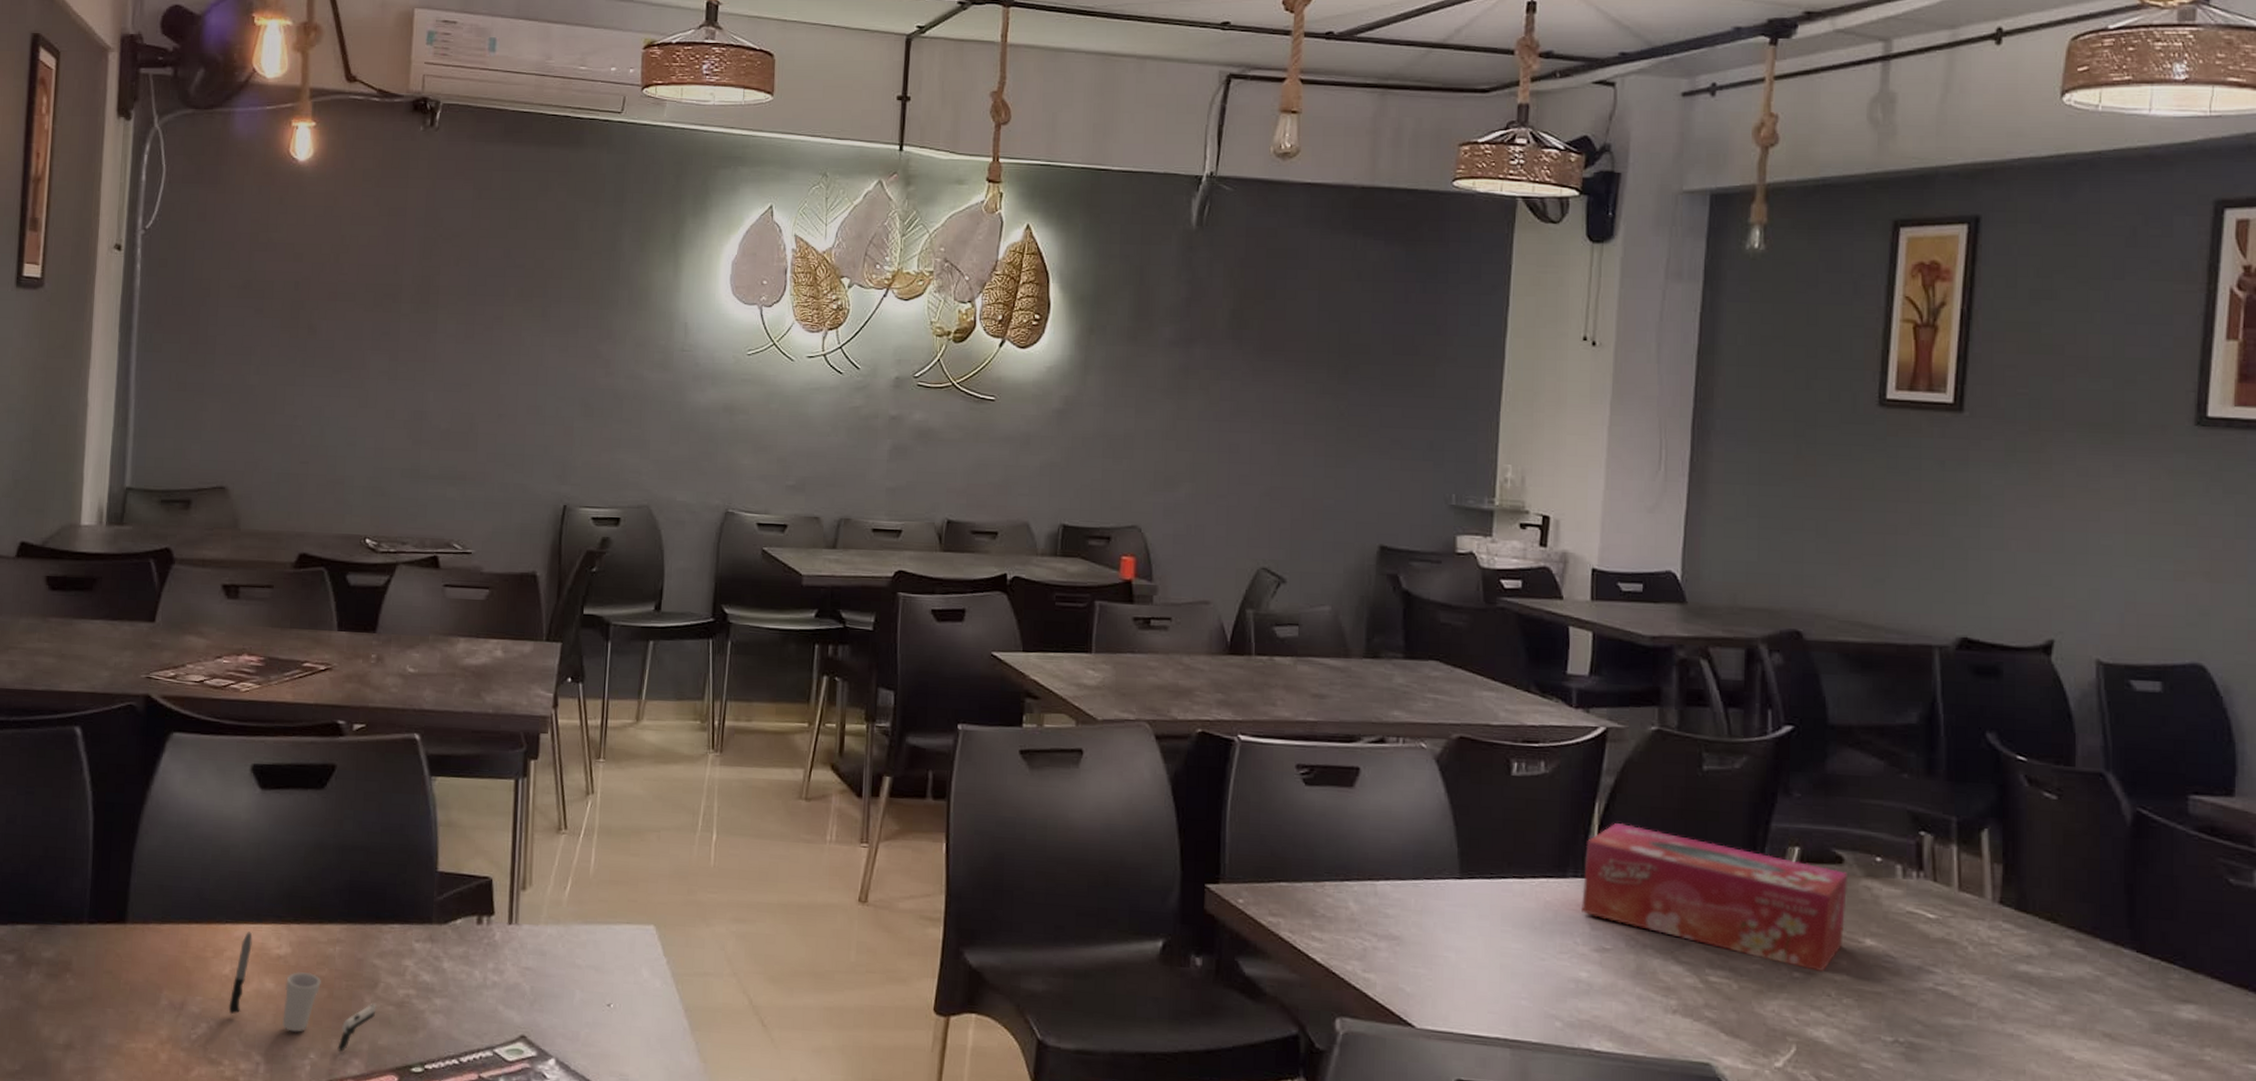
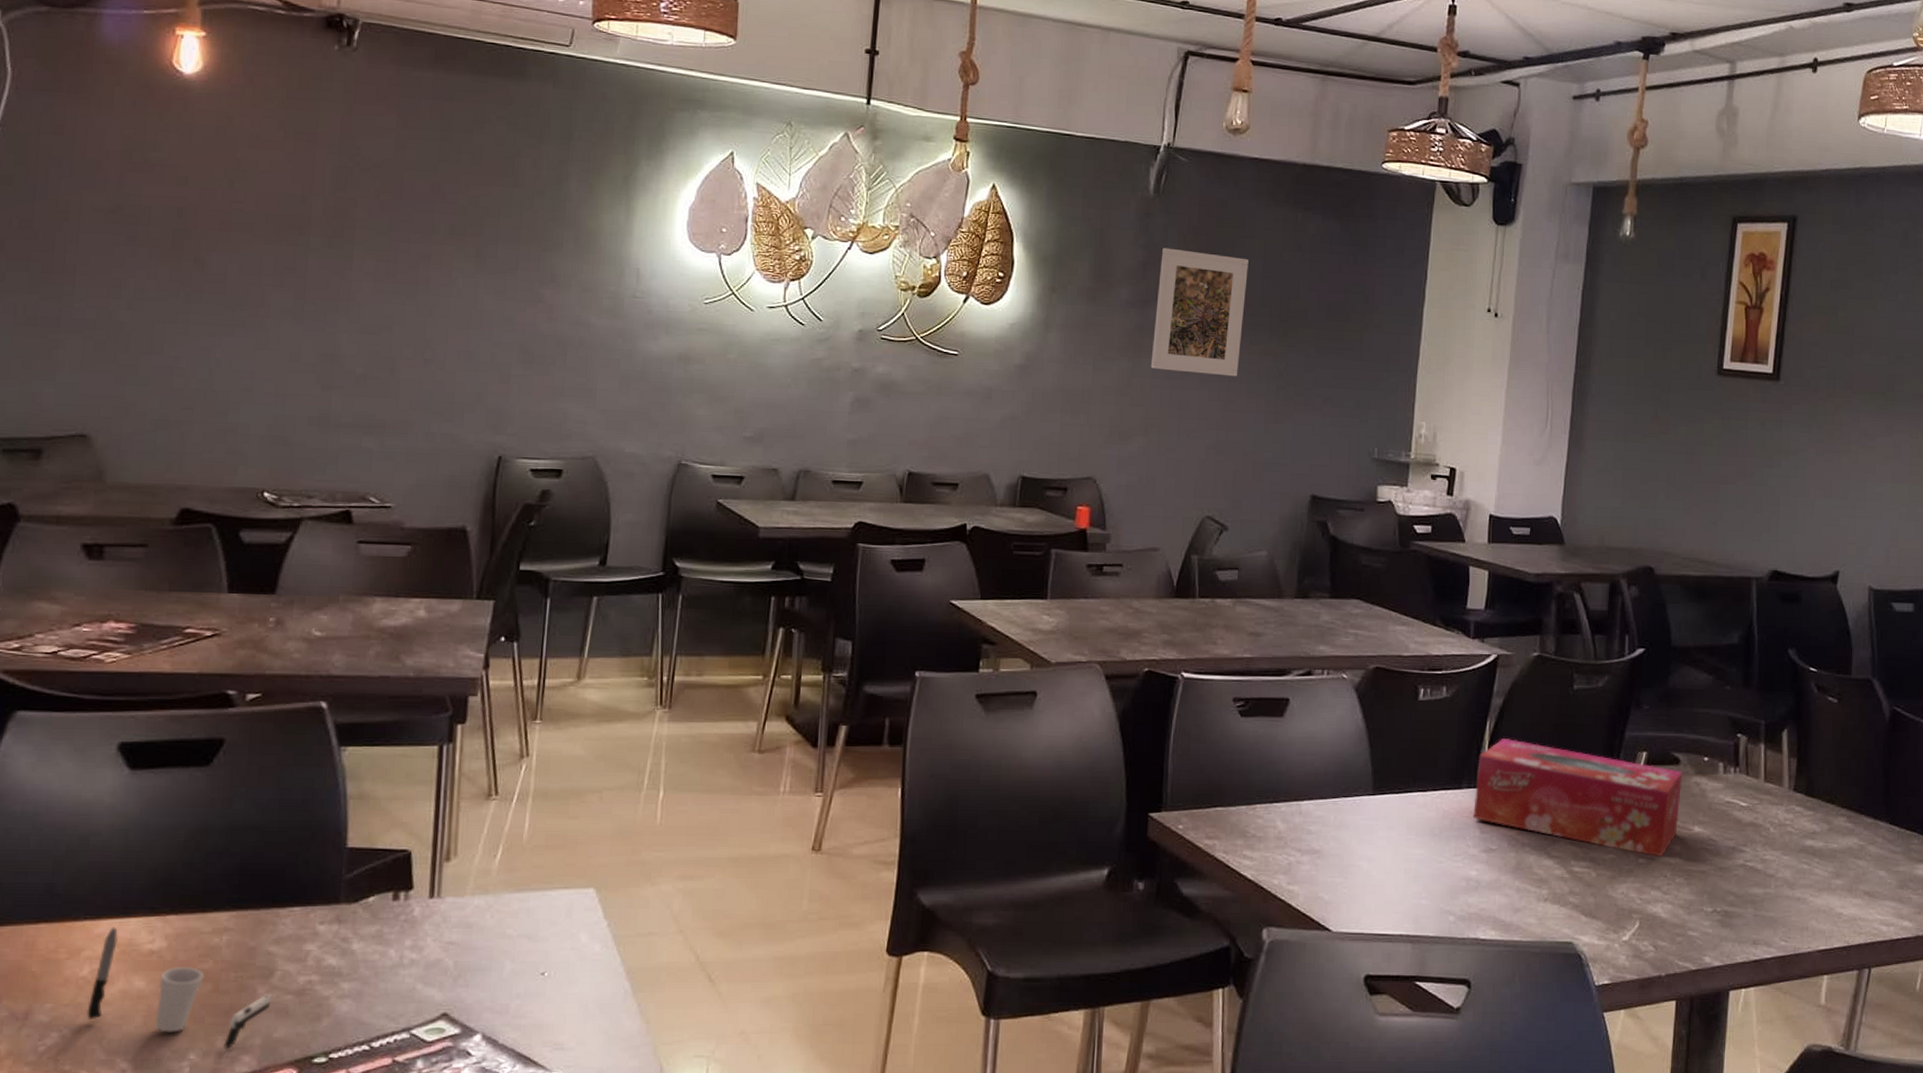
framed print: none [1197,282,1302,418] -> present [1150,247,1249,377]

